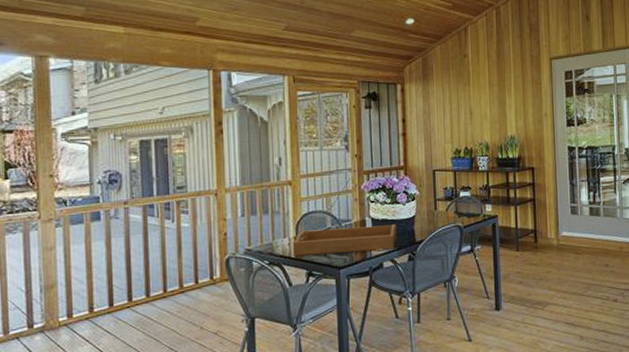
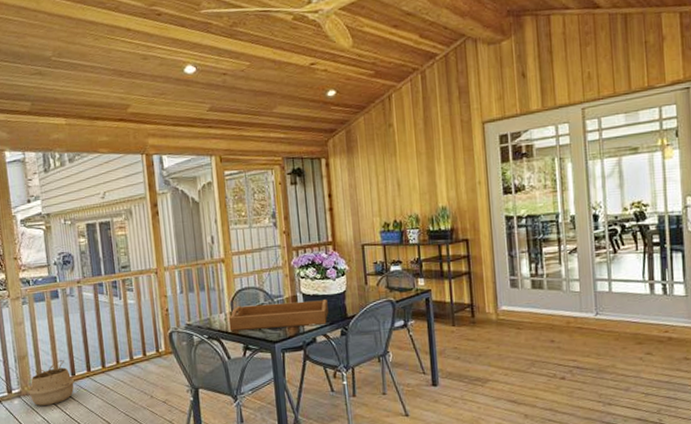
woven basket: none [54,289,112,342] -> present [28,360,75,406]

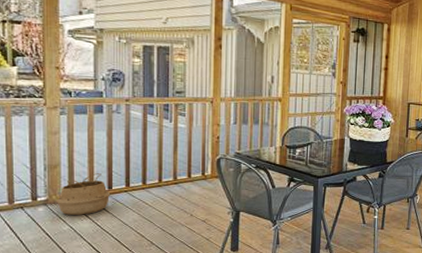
serving tray: present [229,300,329,331] -> none [277,141,371,166]

